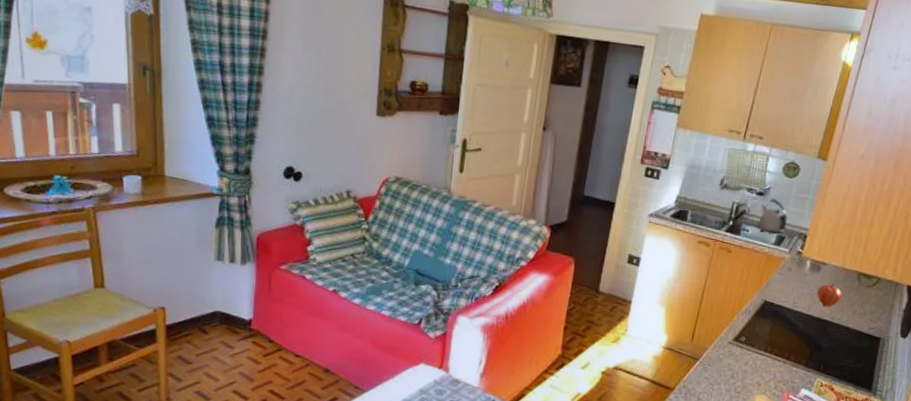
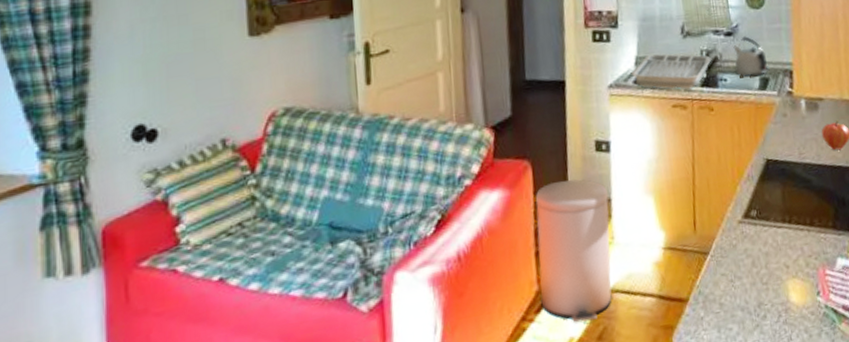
pedal bin: none [561,278,630,385] -> present [536,179,612,323]
dish rack: none [671,197,741,232] -> present [632,53,712,91]

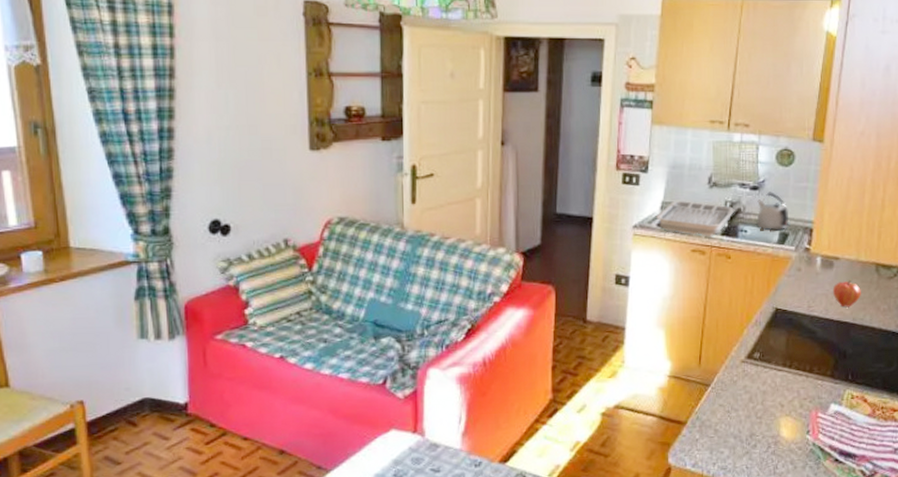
pedal bin: present [536,179,612,323] -> none [553,306,623,430]

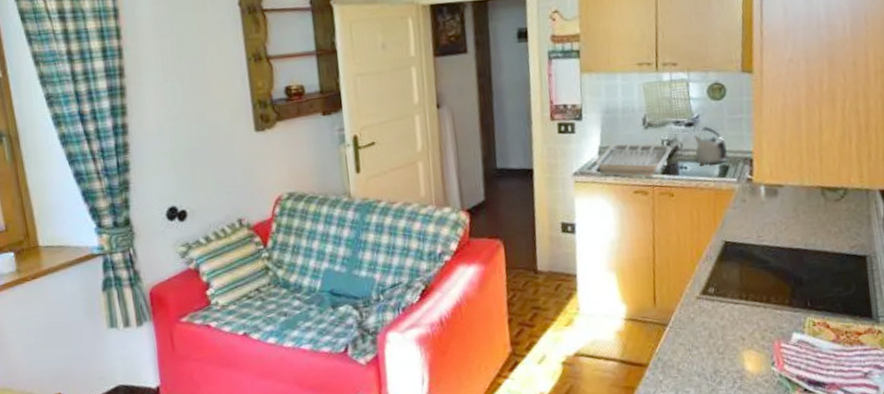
fruit: present [832,279,861,308] -> none [780,205,810,234]

